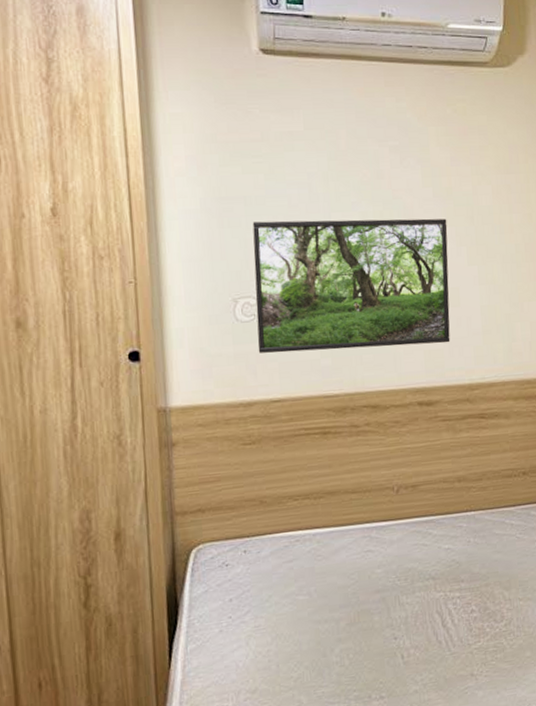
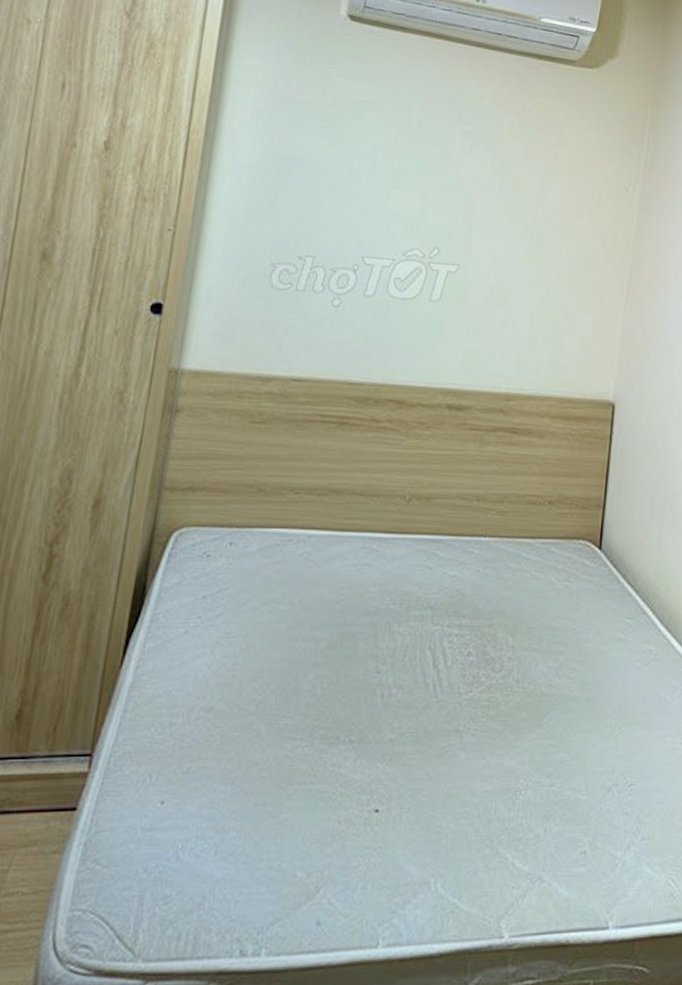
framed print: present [252,218,450,353] -> none [287,186,509,345]

